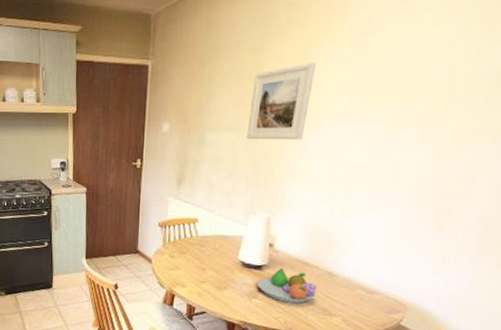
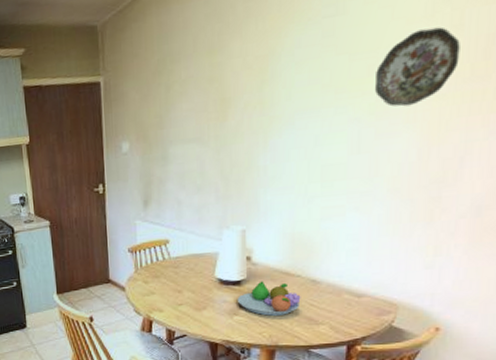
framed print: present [246,62,316,140] -> none [212,55,282,149]
decorative plate: none [398,56,476,122] -> present [375,26,460,107]

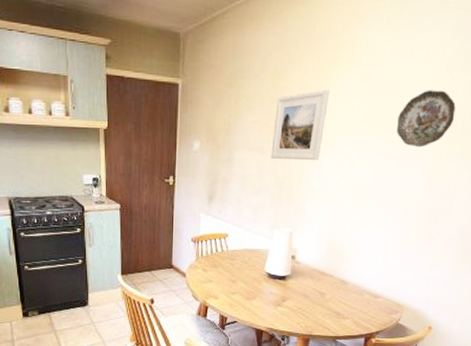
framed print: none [212,55,282,149] -> present [271,89,330,161]
fruit bowl: present [237,281,301,316] -> none [281,278,333,309]

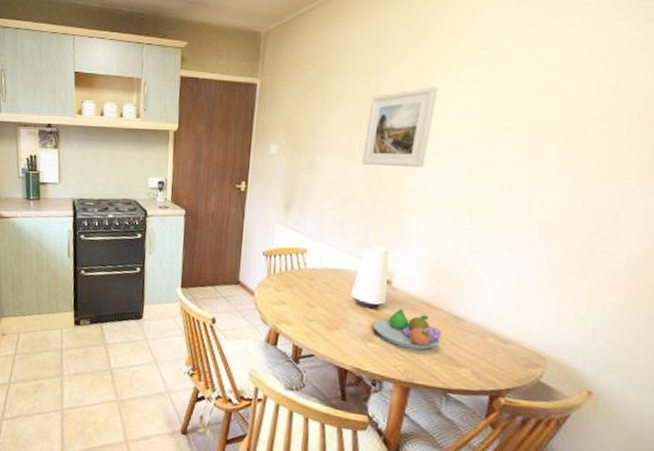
fruit bowl: none [281,278,333,309] -> present [372,308,442,351]
decorative plate: present [397,90,456,148] -> none [530,84,616,154]

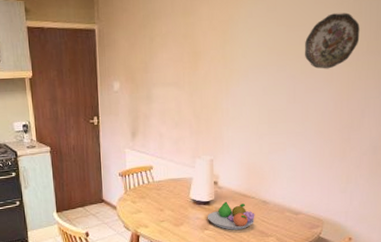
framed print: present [362,86,438,168] -> none [187,22,238,92]
decorative plate: none [530,84,616,154] -> present [305,12,360,69]

